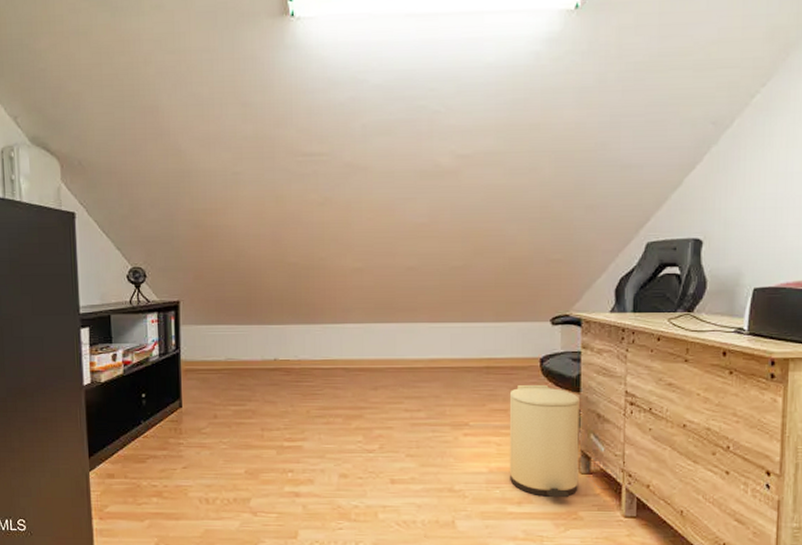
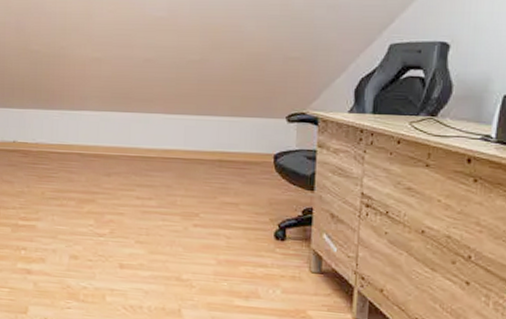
pedal bin: present [509,385,580,498] -> none [237,180,313,296]

